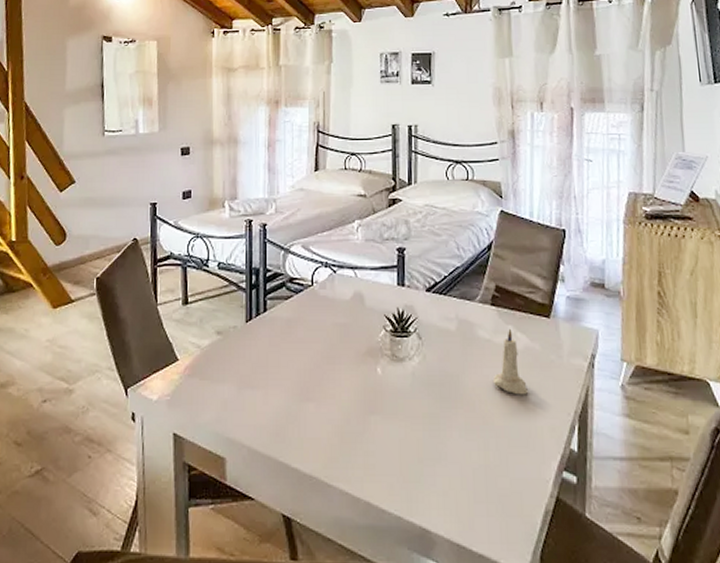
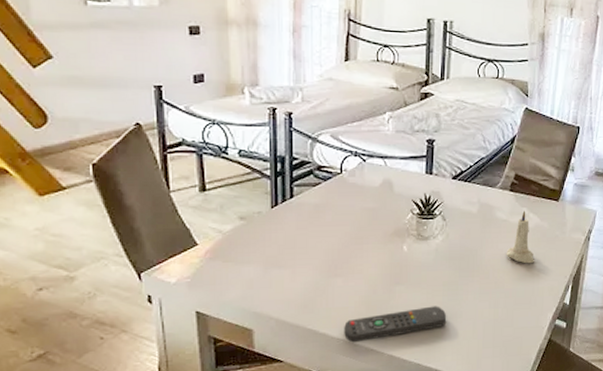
remote control: none [317,443,429,483] -> present [344,306,447,343]

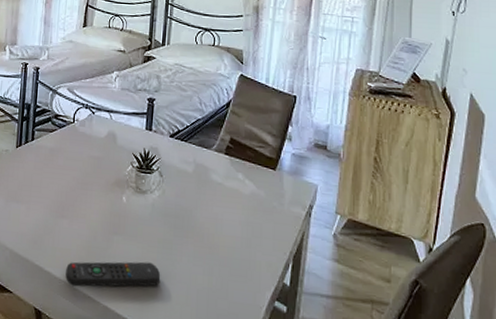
candle: present [506,210,534,264] -> none [221,175,251,233]

